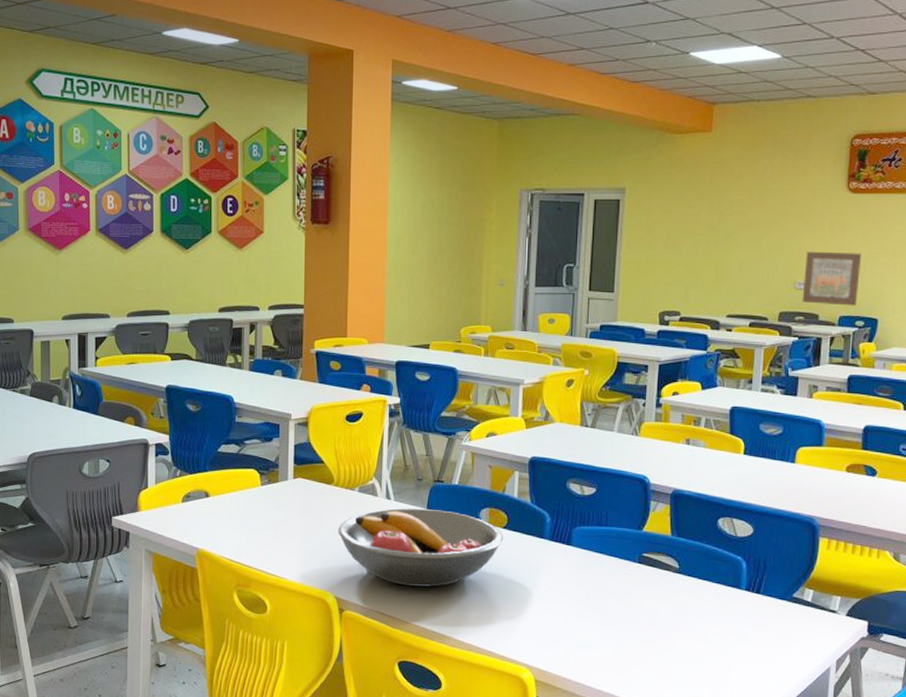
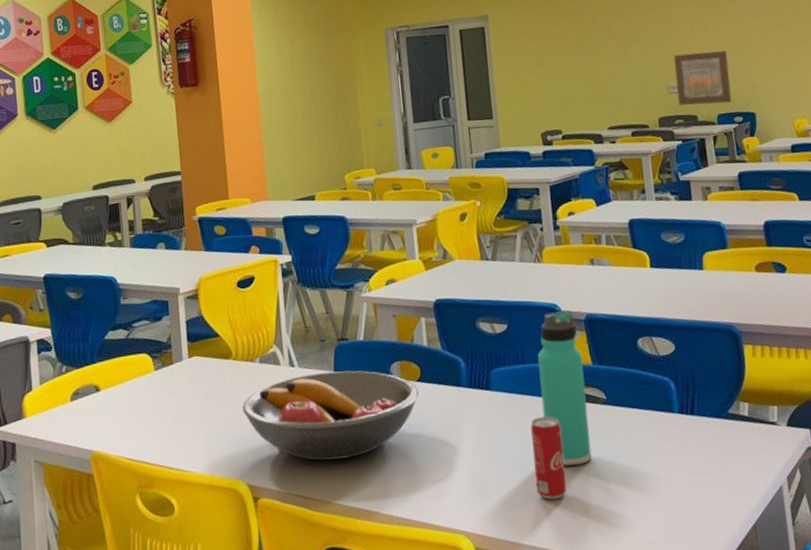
beverage can: none [599,575,631,649] -> present [531,416,567,500]
thermos bottle: none [617,483,663,623] -> present [537,310,592,466]

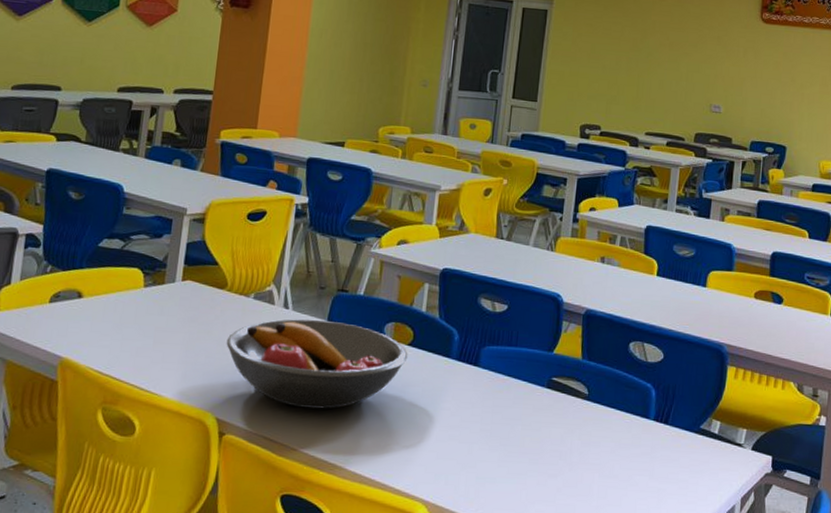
beverage can: present [531,416,567,500] -> none [502,401,539,484]
thermos bottle: present [537,310,592,466] -> none [524,301,575,455]
wall art: present [673,50,732,106] -> none [716,75,773,132]

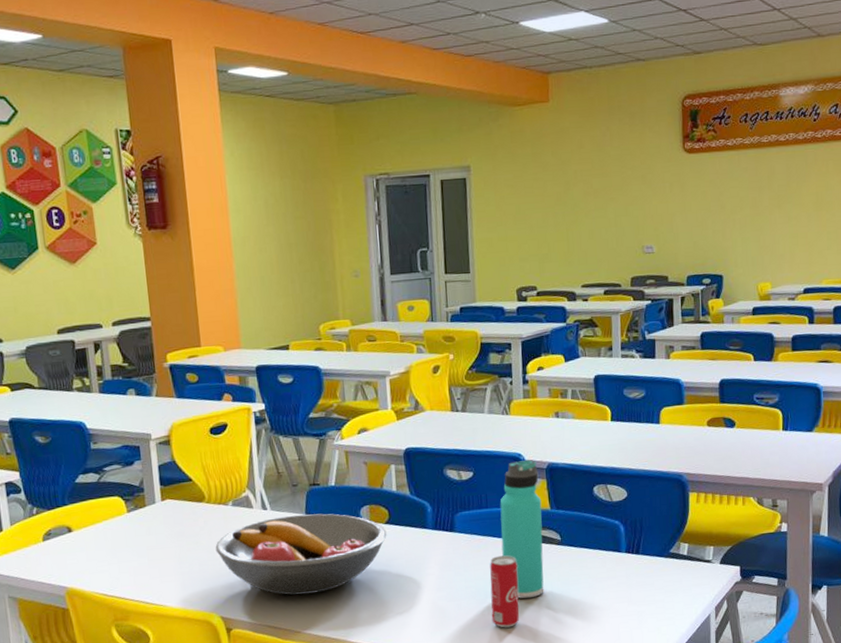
beverage can: none [502,401,539,484] -> present [490,555,519,628]
thermos bottle: none [524,301,575,455] -> present [500,460,544,599]

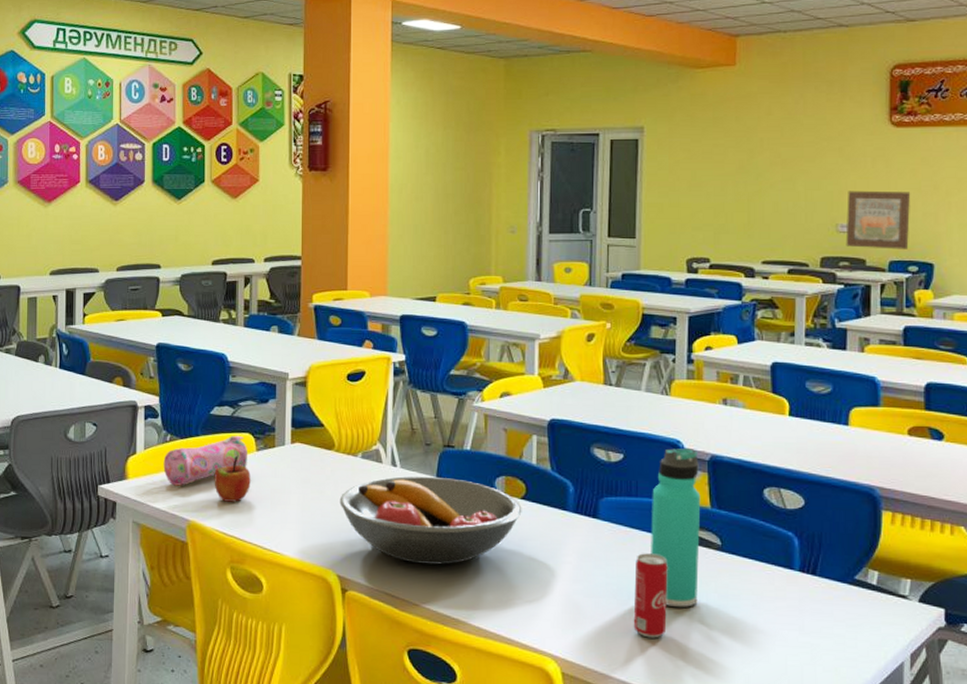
pencil case: none [32,500,120,557] -> present [163,436,248,486]
apple: none [87,520,126,565] -> present [214,456,251,502]
wall art: none [650,212,703,266] -> present [846,190,911,249]

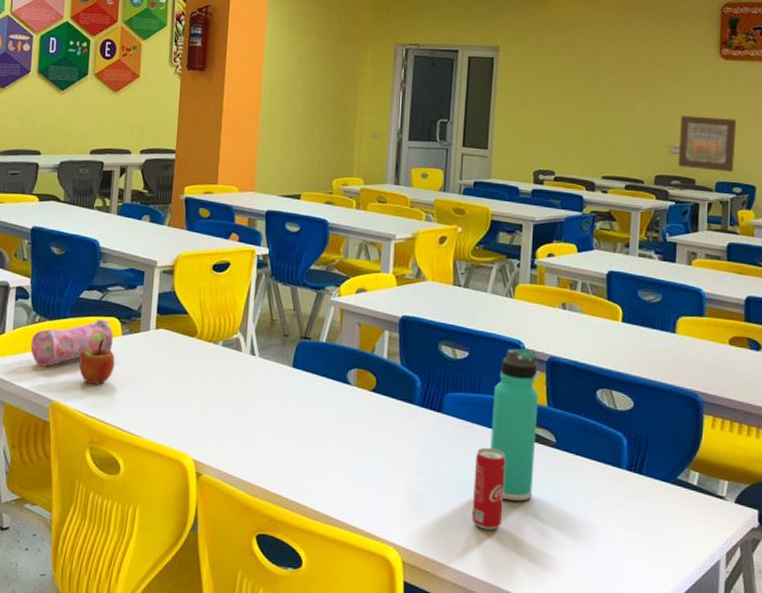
fruit bowl: present [339,476,522,565] -> none [199,365,372,453]

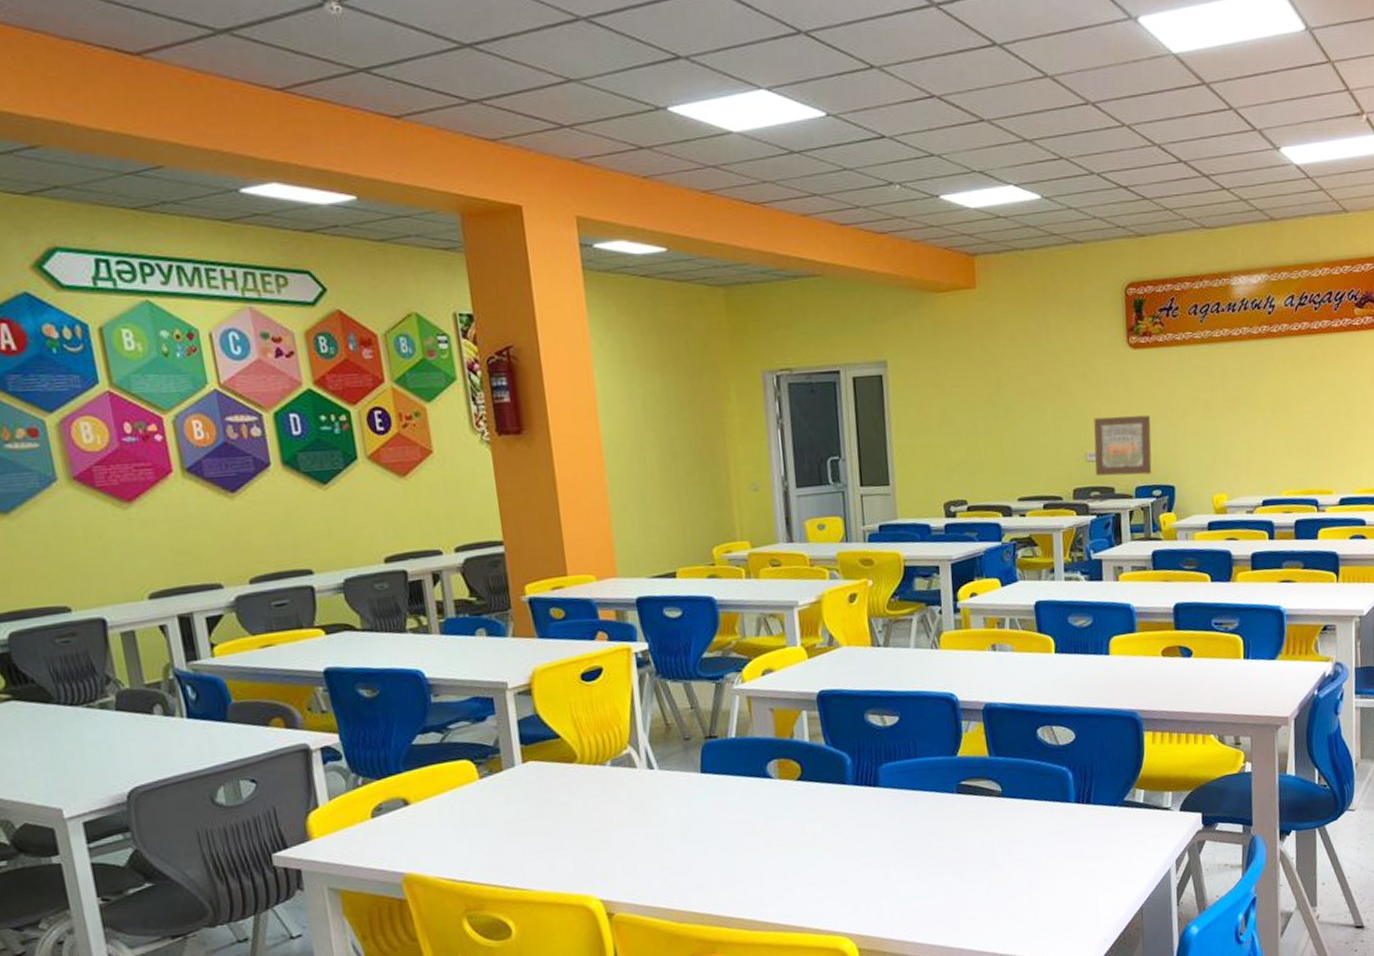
pencil case: present [30,319,114,367] -> none [357,764,470,837]
apple: present [79,339,115,384] -> none [428,789,479,844]
beverage can: present [471,447,506,531] -> none [921,811,956,896]
thermos bottle: present [490,348,539,502] -> none [931,700,984,861]

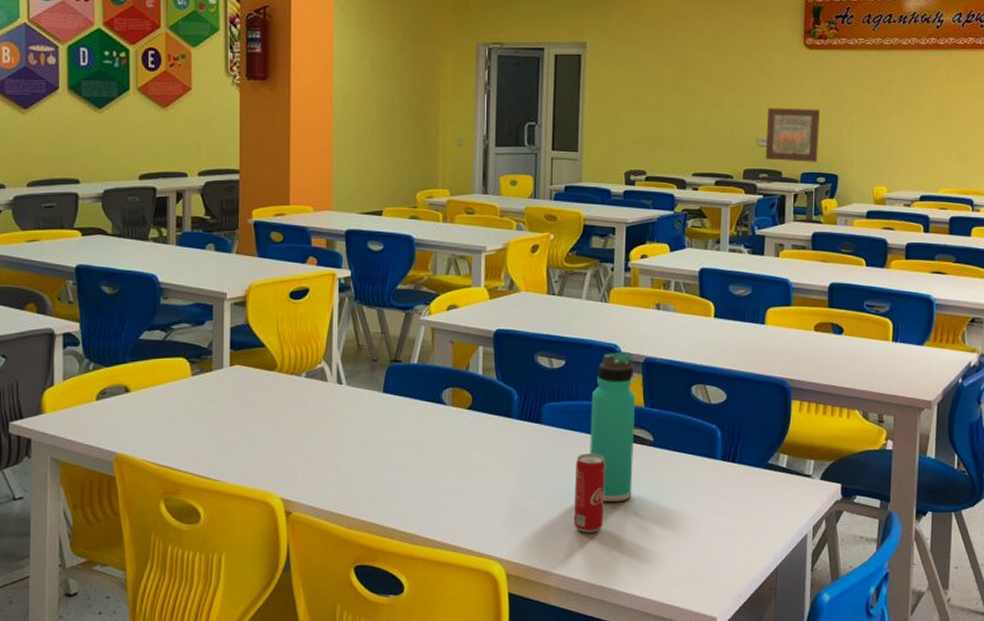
beverage can: none [921,811,956,896] -> present [573,453,605,533]
thermos bottle: none [931,700,984,861] -> present [590,352,636,503]

